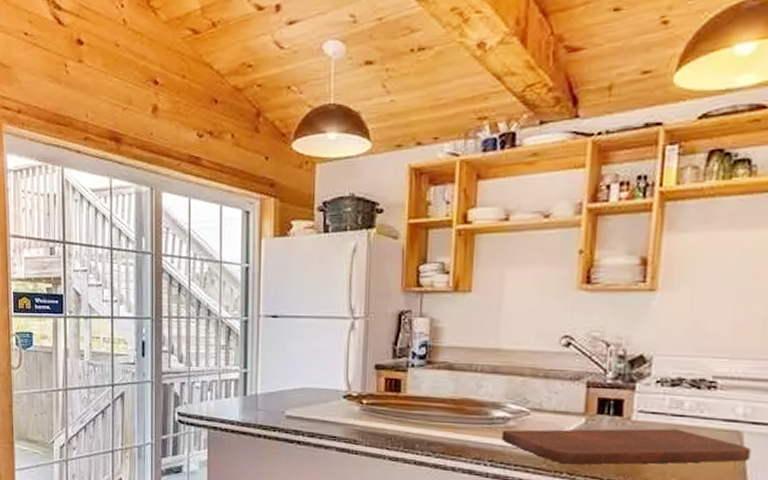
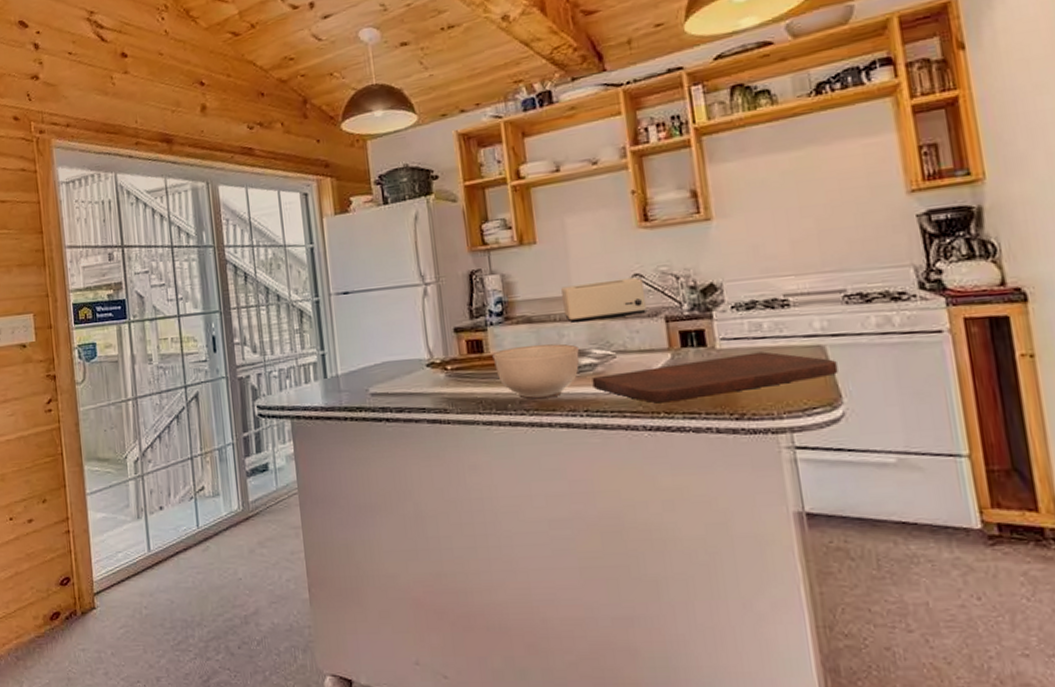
bowl: none [408,391,494,444] -> present [492,343,580,400]
toaster: none [487,338,573,376] -> present [561,277,647,323]

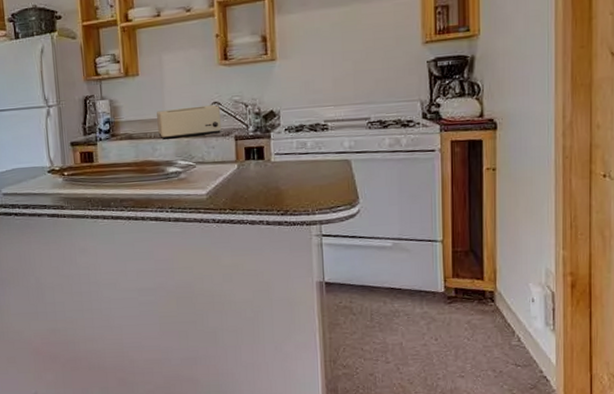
bowl: present [492,343,580,400] -> none [100,156,168,199]
cutting board: present [592,351,838,403] -> none [176,164,358,202]

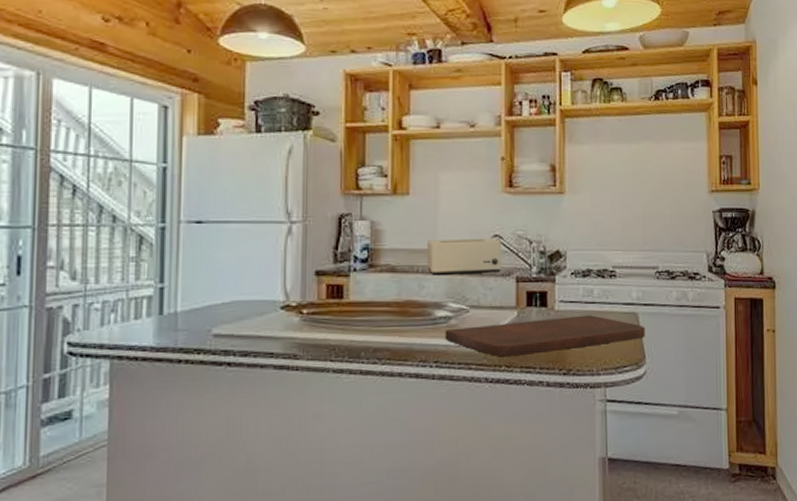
cutting board: none [176,164,358,202] -> present [445,315,645,357]

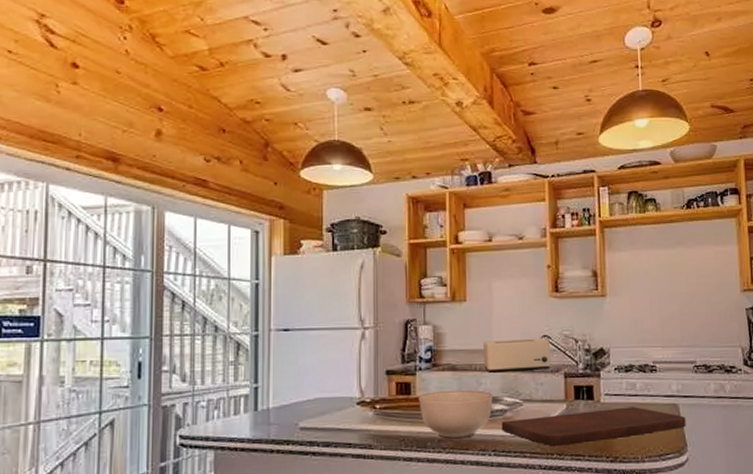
bowl: none [352,295,436,349] -> present [418,390,493,439]

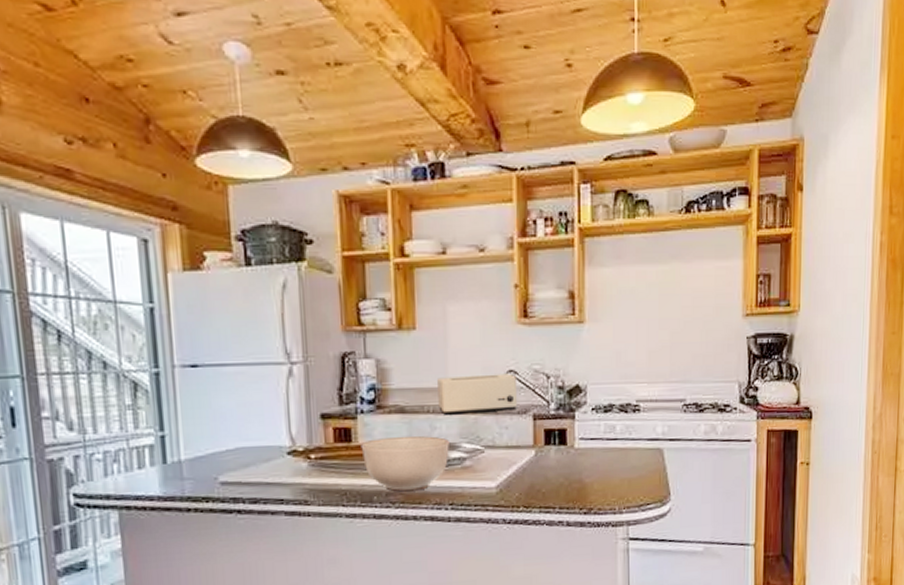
cutting board: present [501,407,686,446] -> none [459,452,671,498]

